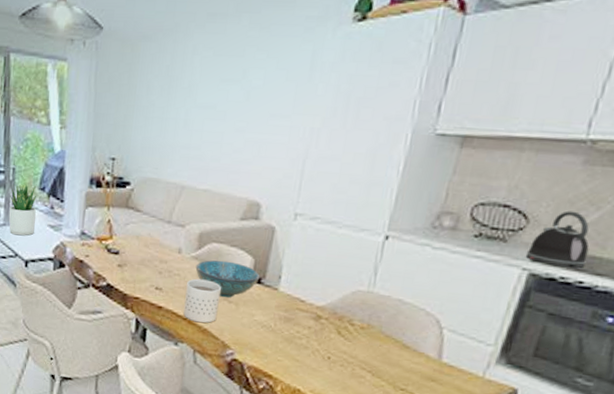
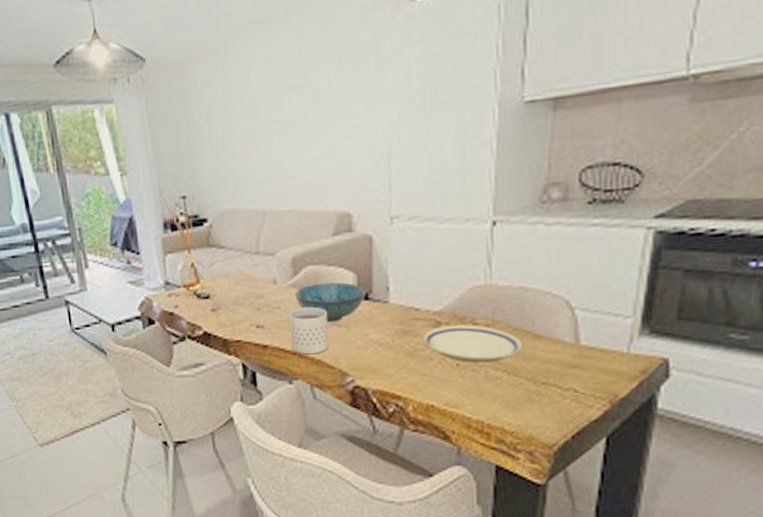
planter: present [9,183,37,236] -> none [80,240,115,300]
plate: none [302,320,390,362] -> present [423,325,522,363]
kettle: present [526,210,590,269] -> none [647,155,714,219]

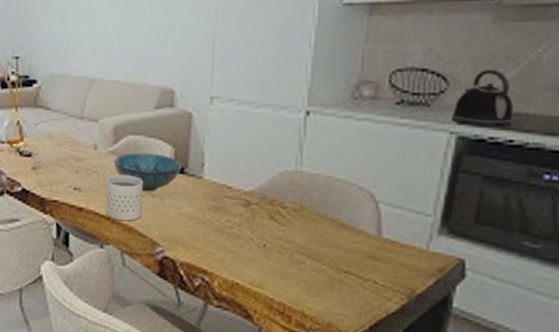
plate: present [423,325,522,363] -> none [233,206,327,246]
kettle: none [647,155,714,219] -> present [451,69,514,128]

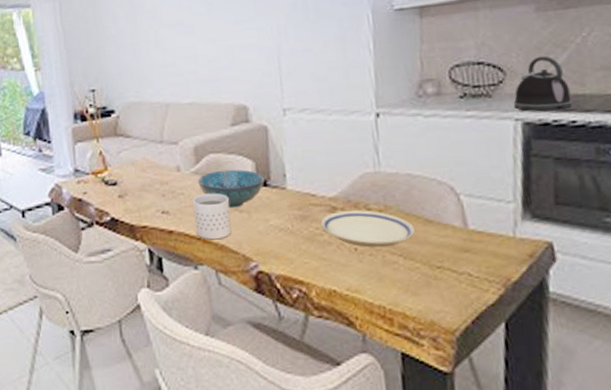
plate: none [233,206,327,246] -> present [321,210,415,248]

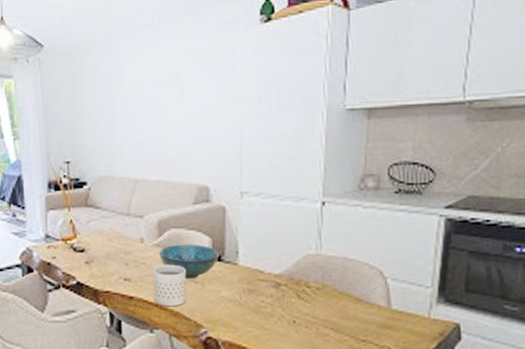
plate: present [321,210,415,248] -> none [266,287,346,321]
kettle: present [513,55,572,112] -> none [439,161,488,210]

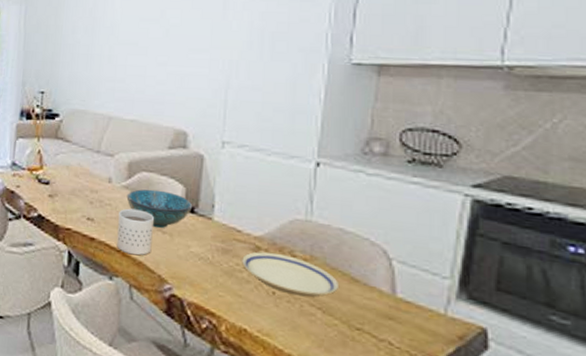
plate: none [266,287,346,321] -> present [242,251,338,297]

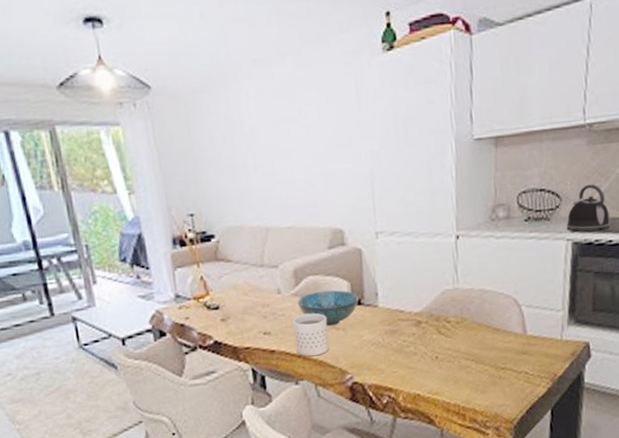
plate: present [242,251,338,297] -> none [407,322,485,355]
kettle: none [465,135,531,194] -> present [566,184,610,233]

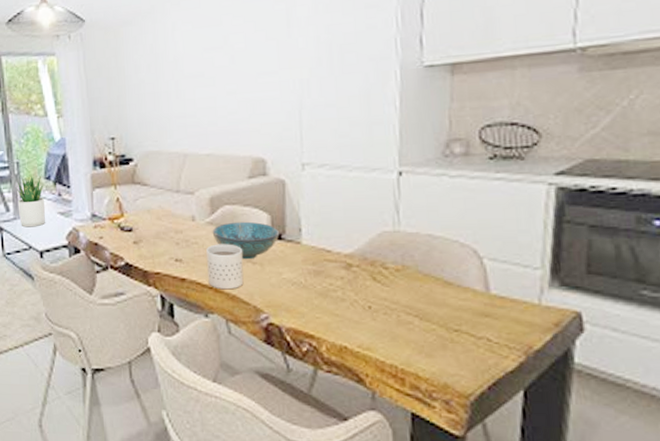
planter: none [88,256,125,315] -> present [17,174,45,228]
kettle: present [566,184,610,233] -> none [547,118,613,177]

